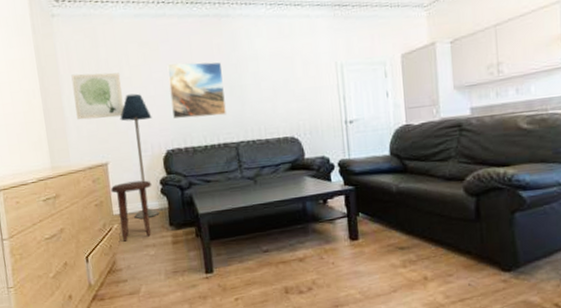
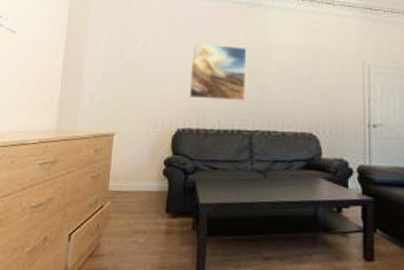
wall art: present [71,72,124,120] -> none [94,41,145,88]
side table: present [110,180,152,242] -> none [111,157,155,223]
floor lamp: present [120,93,159,219] -> none [130,67,169,200]

